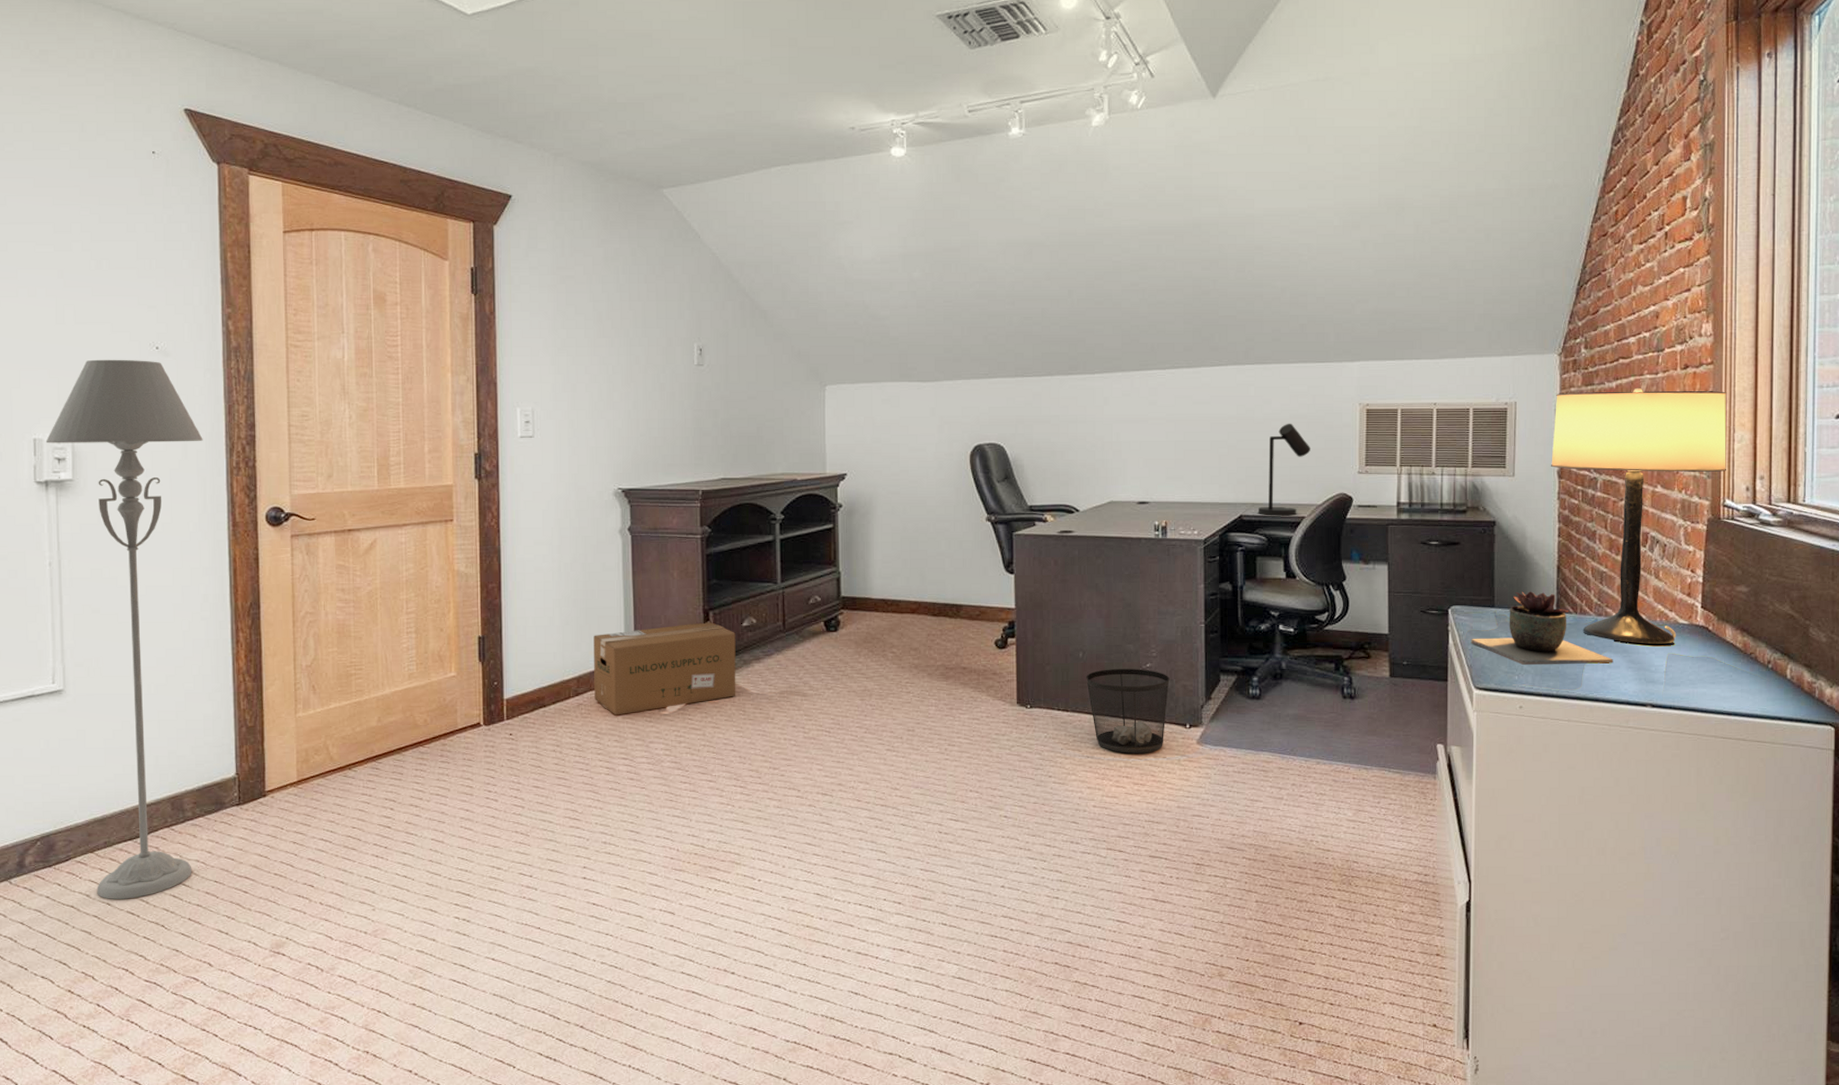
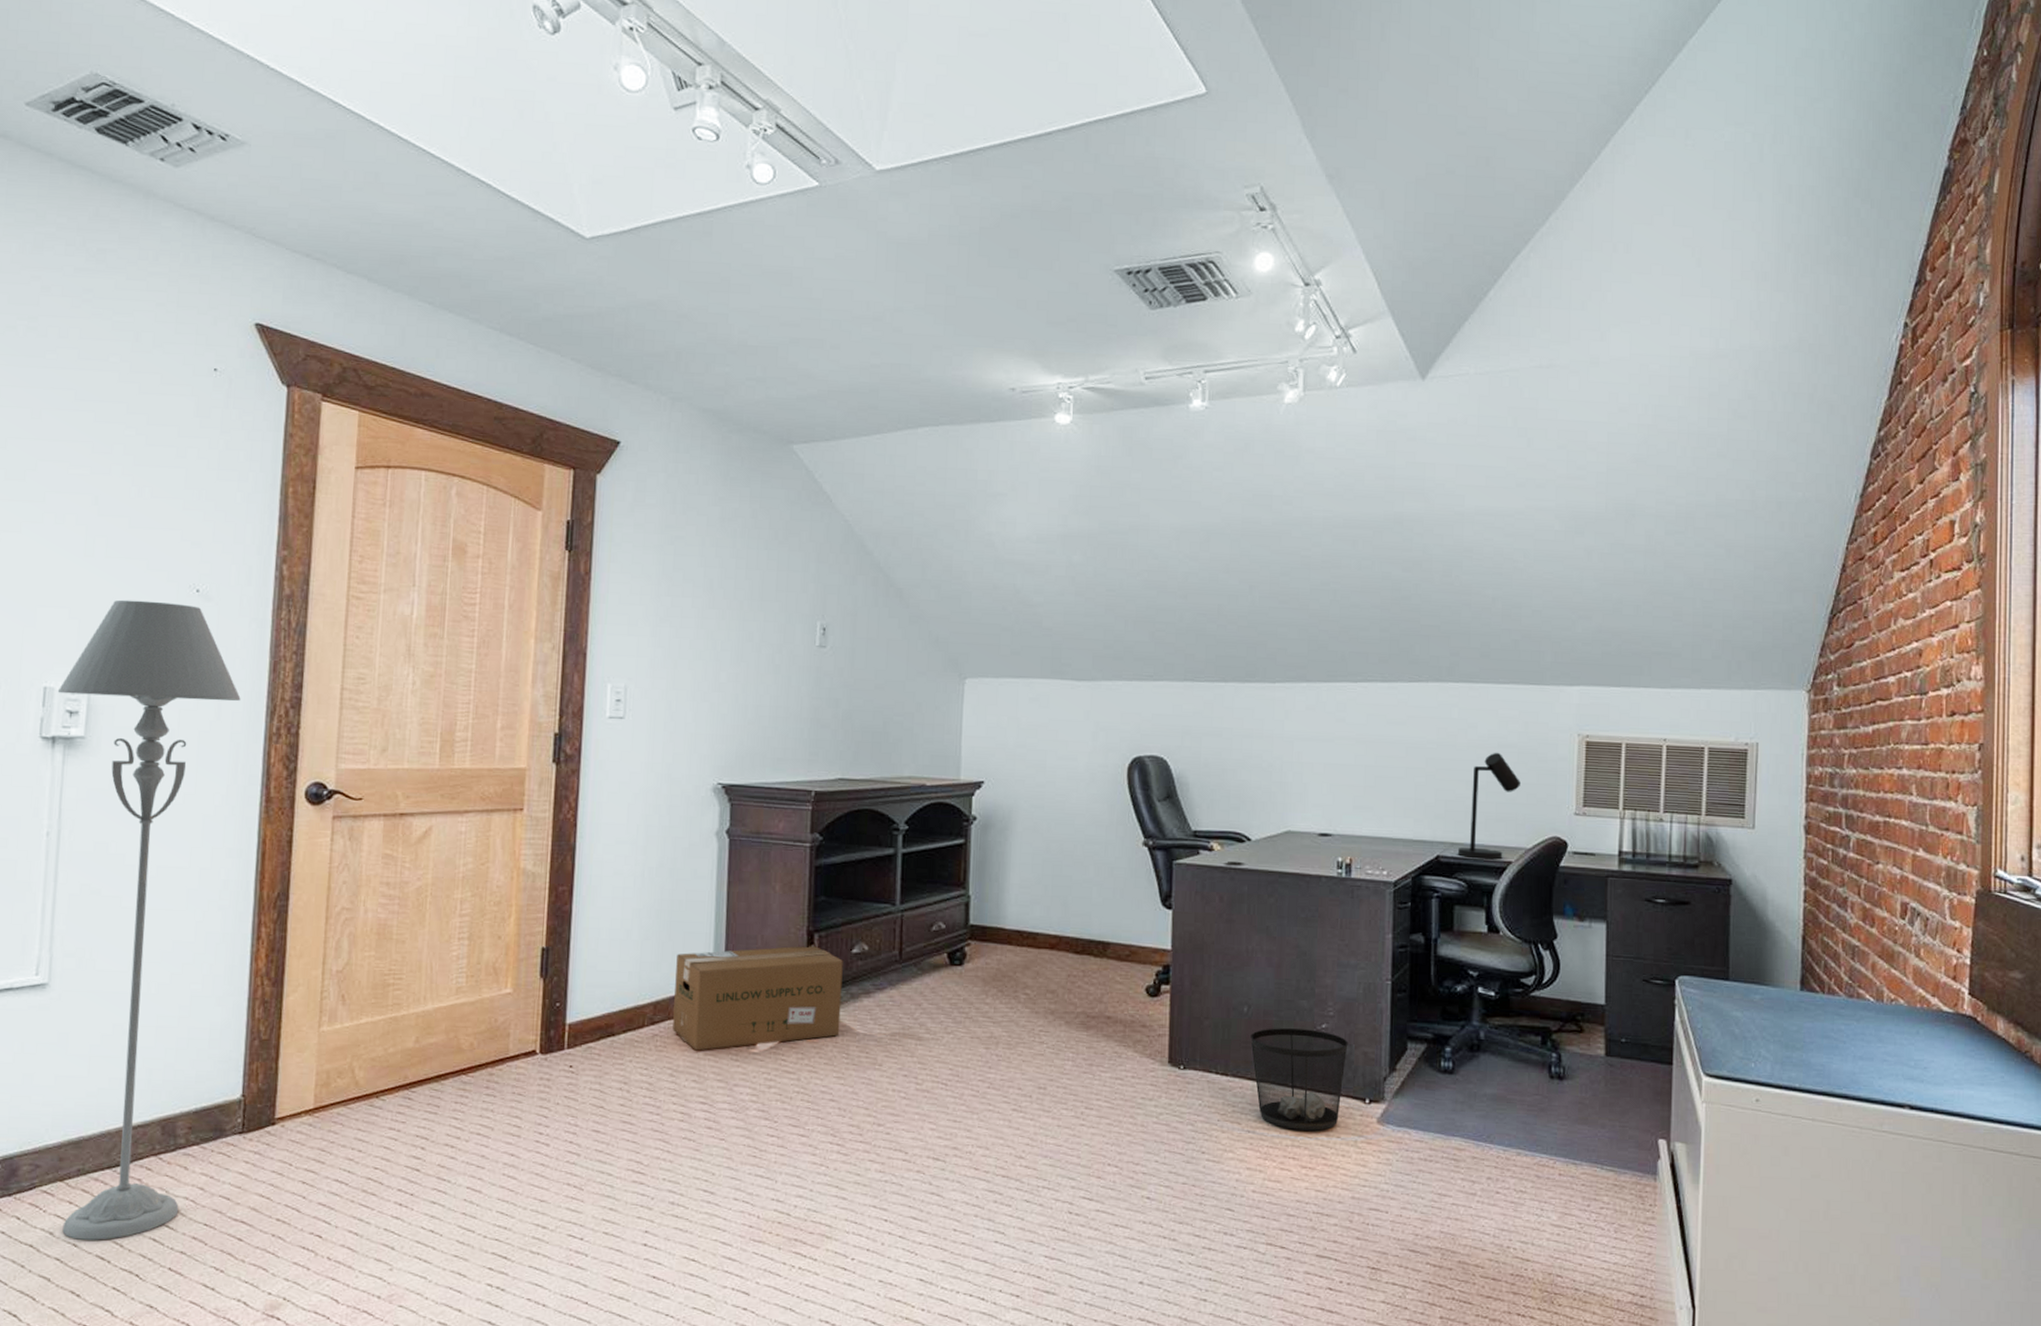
succulent plant: present [1470,591,1614,666] -> none [1700,963,1866,1054]
table lamp: present [1550,387,1727,644] -> none [1796,734,1999,1035]

